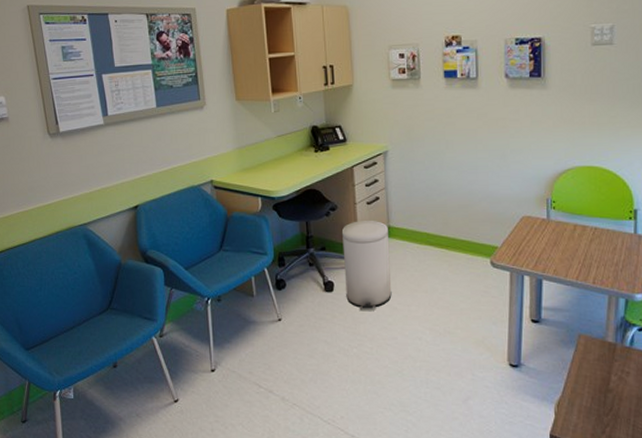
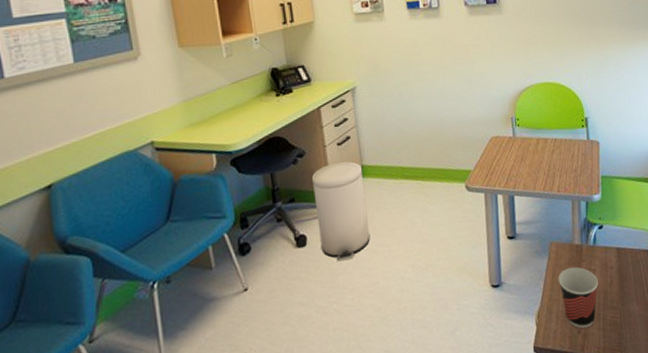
cup: none [584,364,631,430] -> present [558,266,598,329]

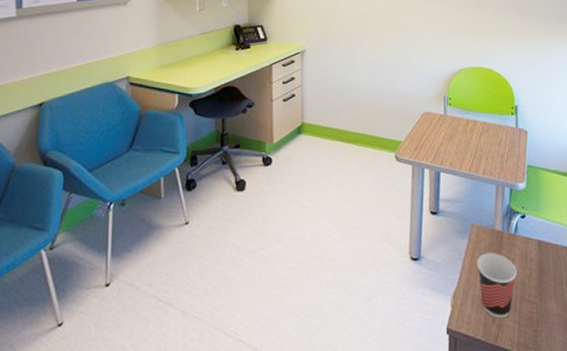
pedal bin: present [312,161,370,262] -> none [257,116,303,211]

